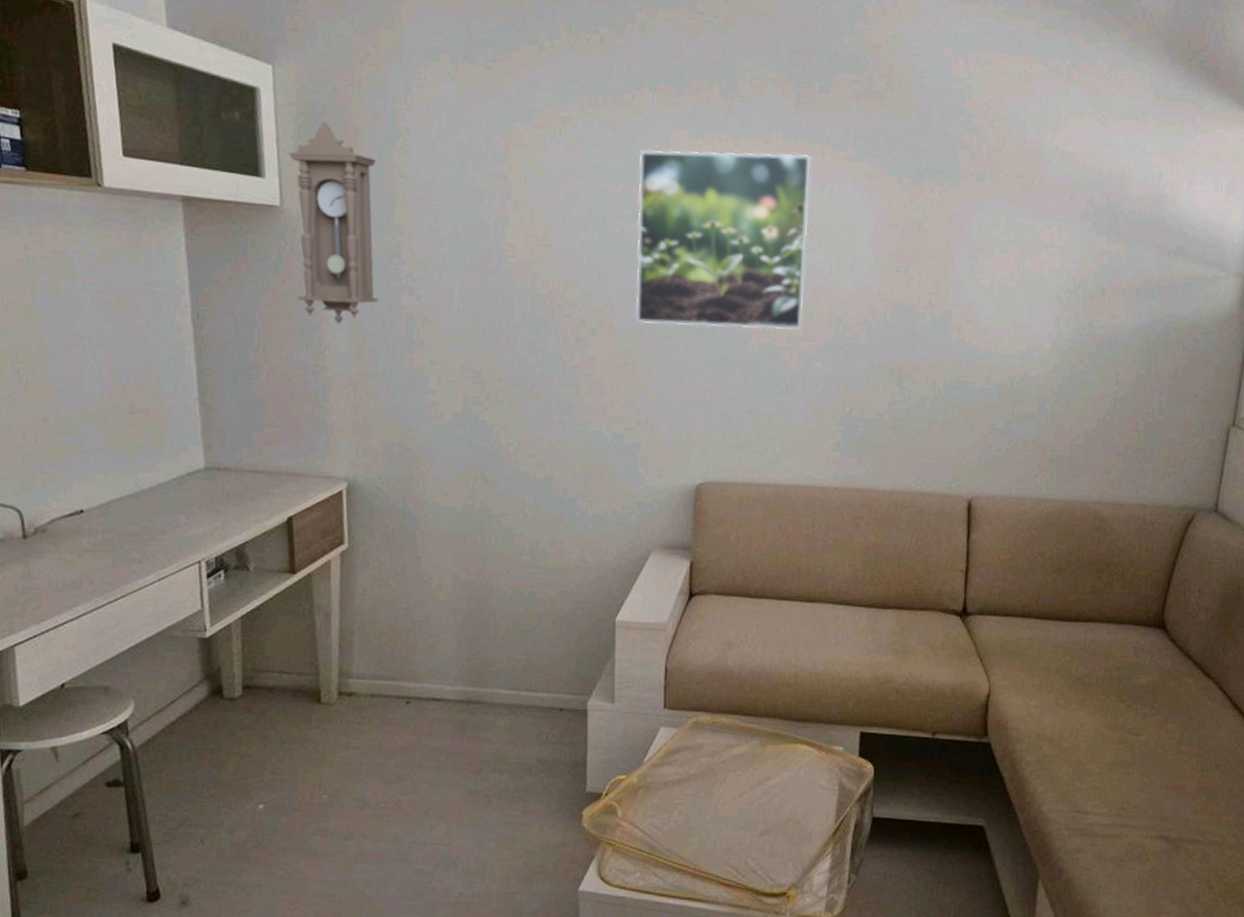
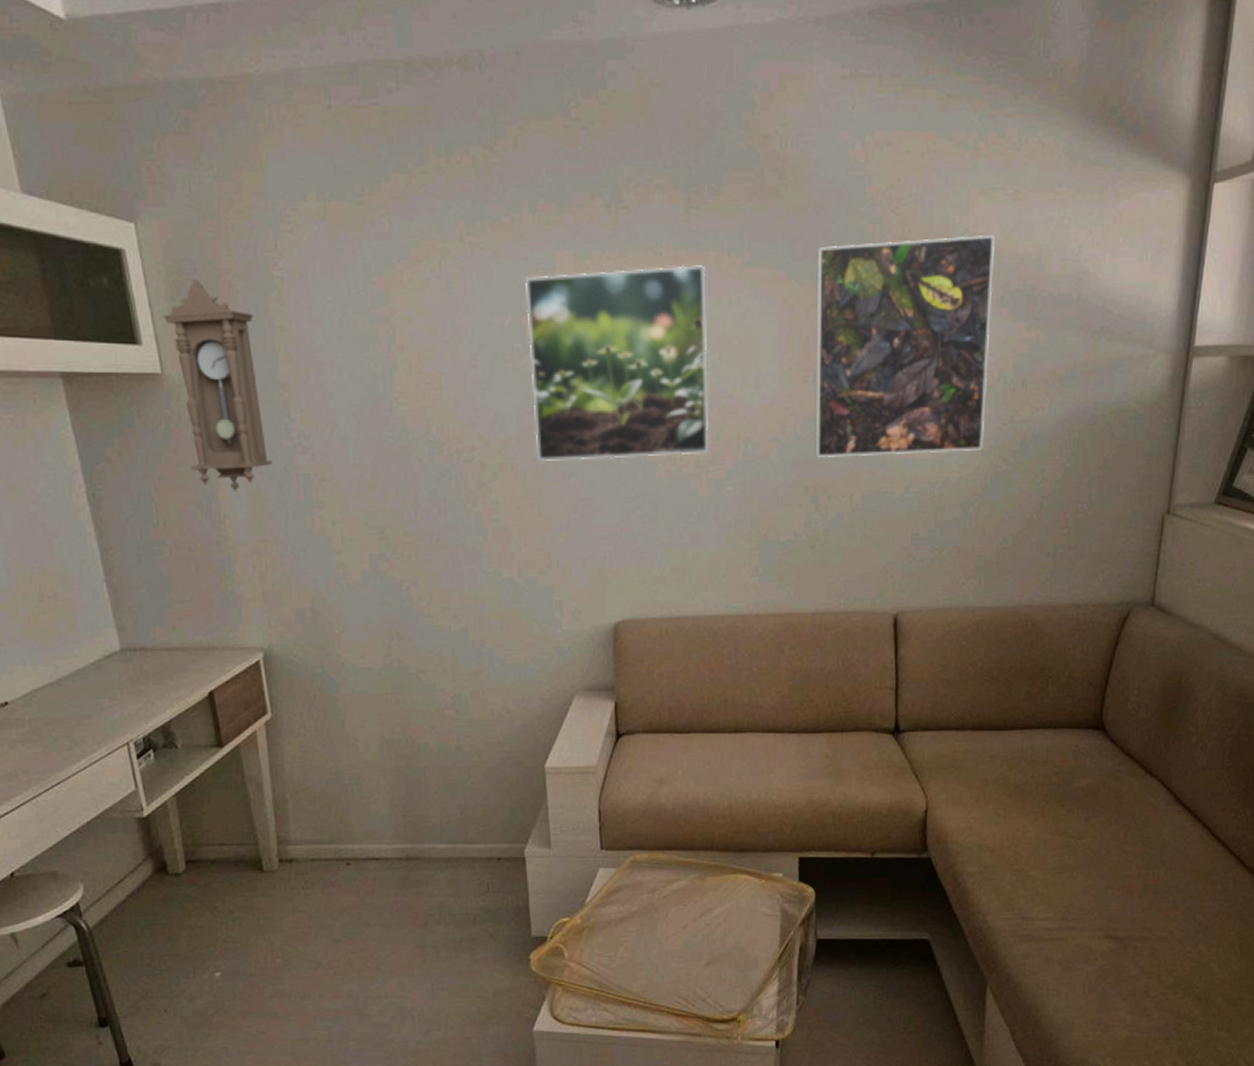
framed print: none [903,149,1082,351] -> present [816,235,995,459]

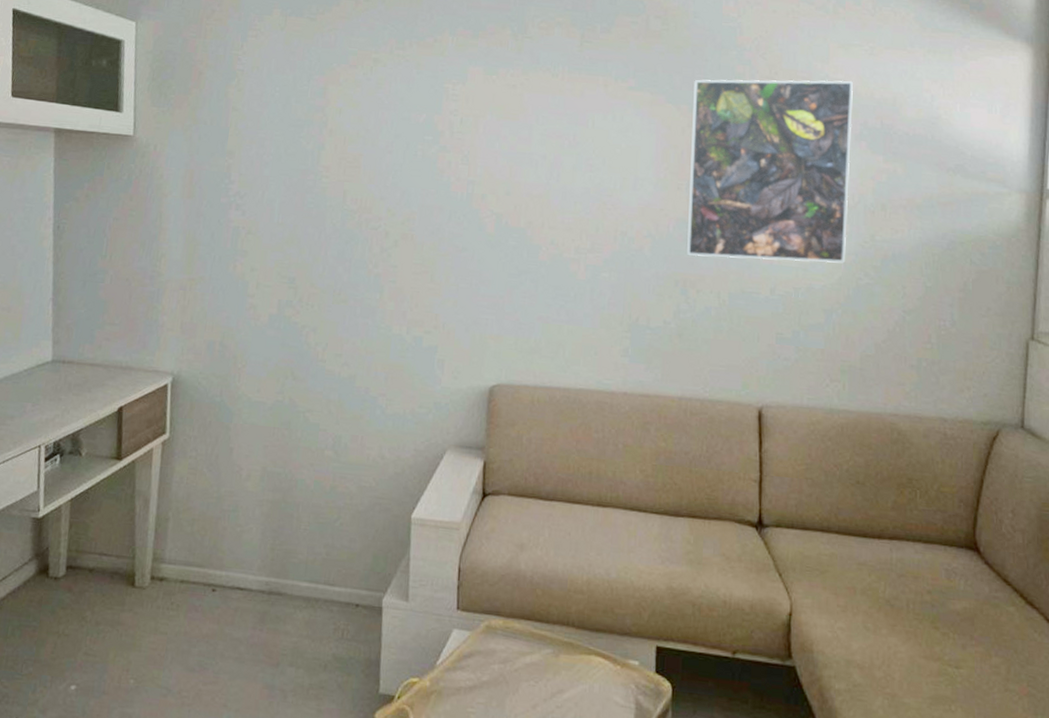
pendulum clock: present [162,279,273,491] -> none [141,66,215,235]
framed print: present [526,265,709,462] -> none [435,84,595,242]

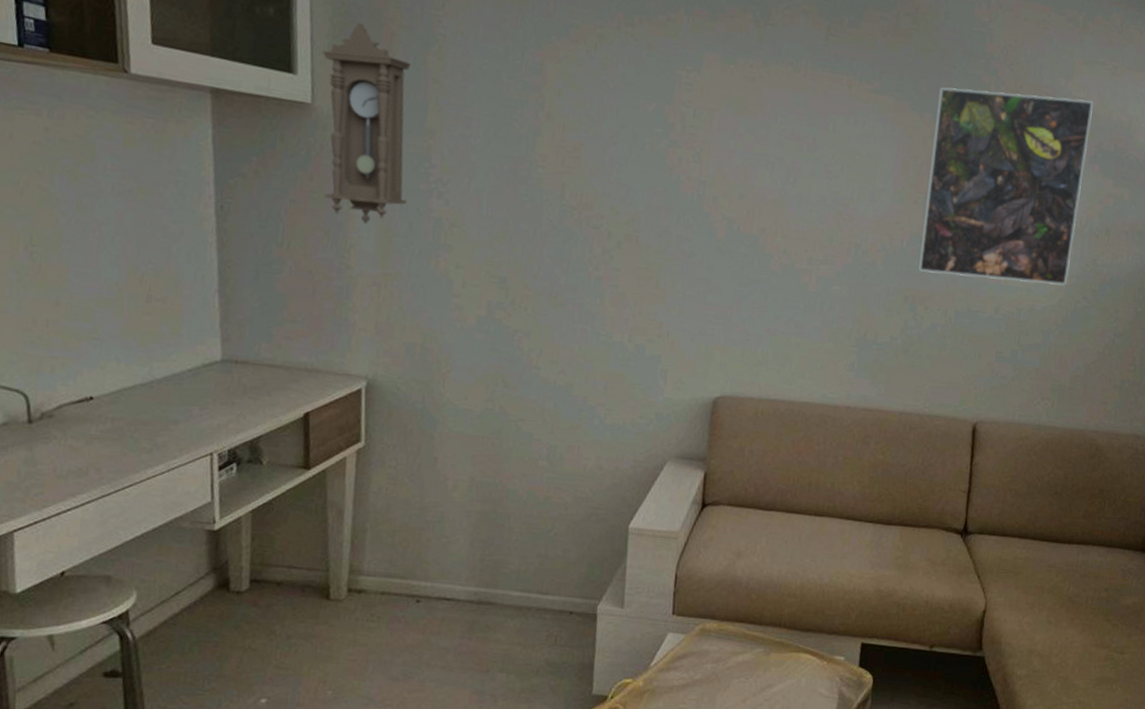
pendulum clock: none [141,66,215,235] -> present [321,23,411,224]

